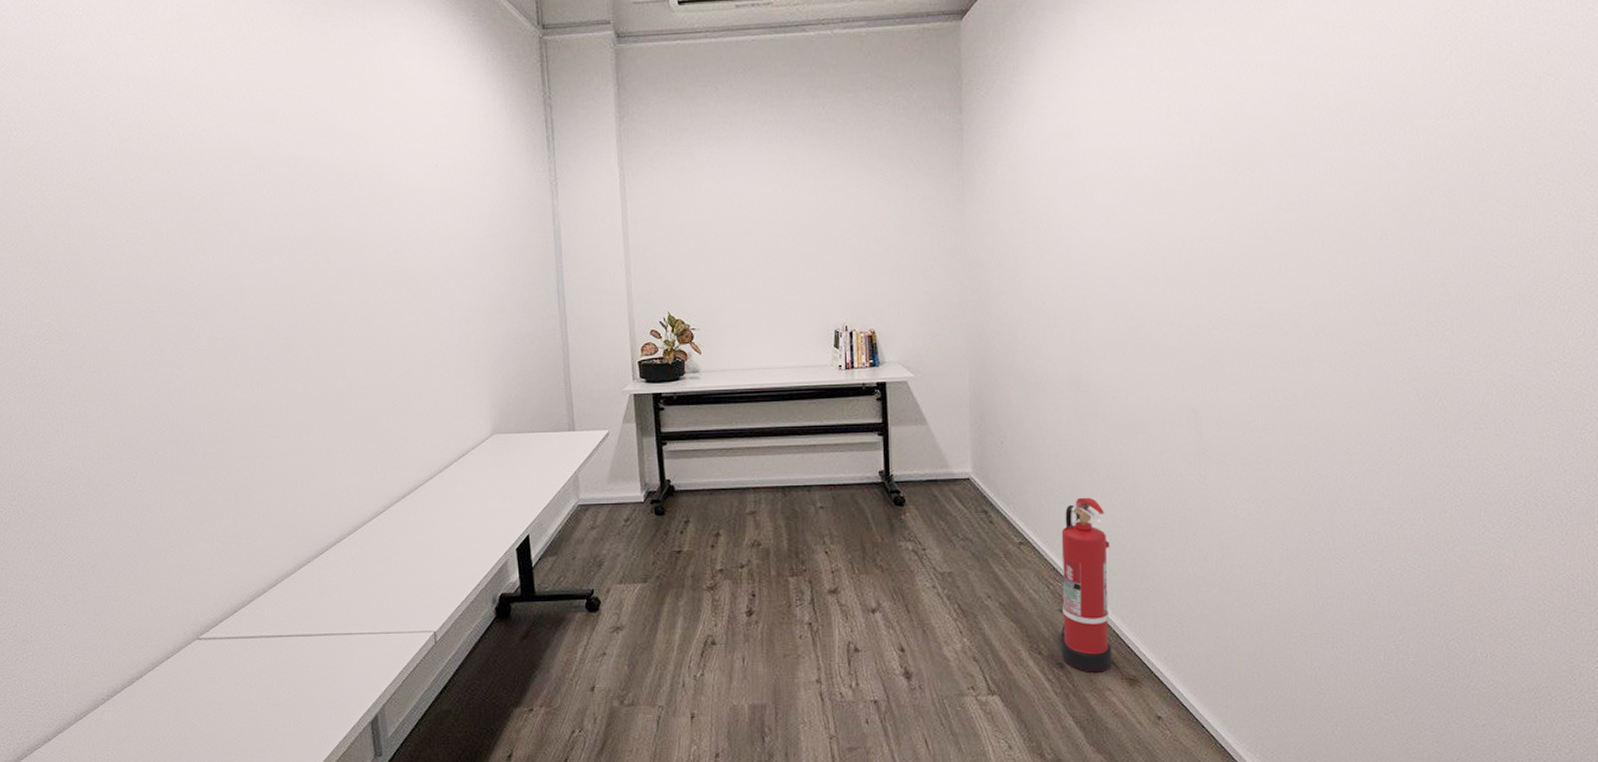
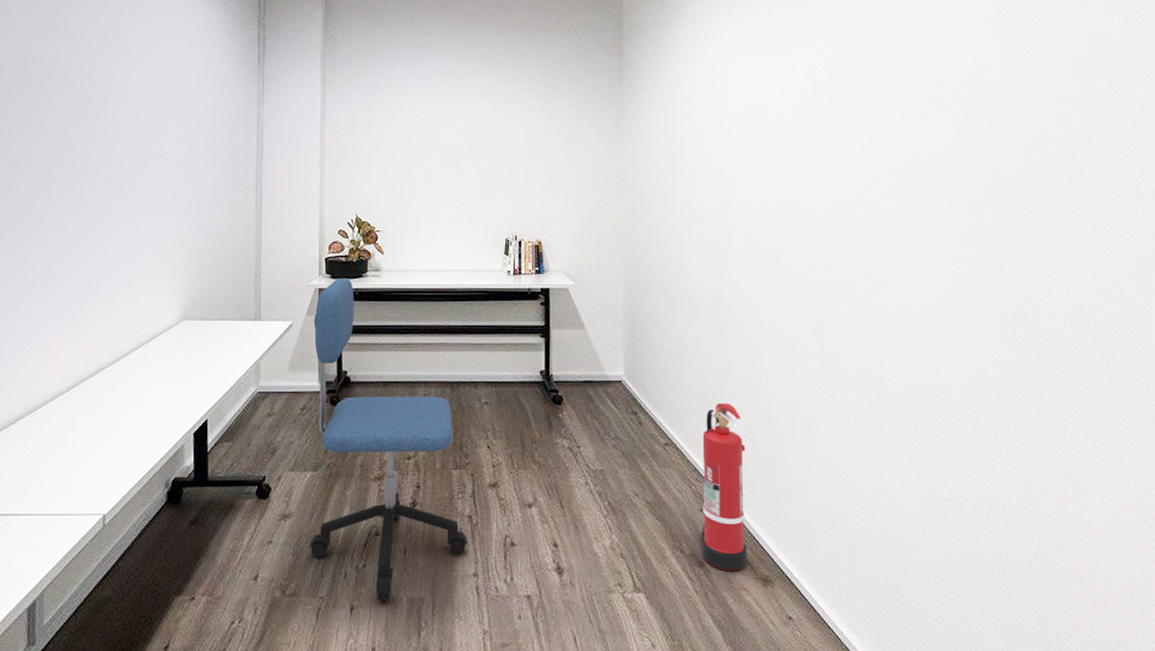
office chair: none [631,382,808,708] -> present [309,278,467,601]

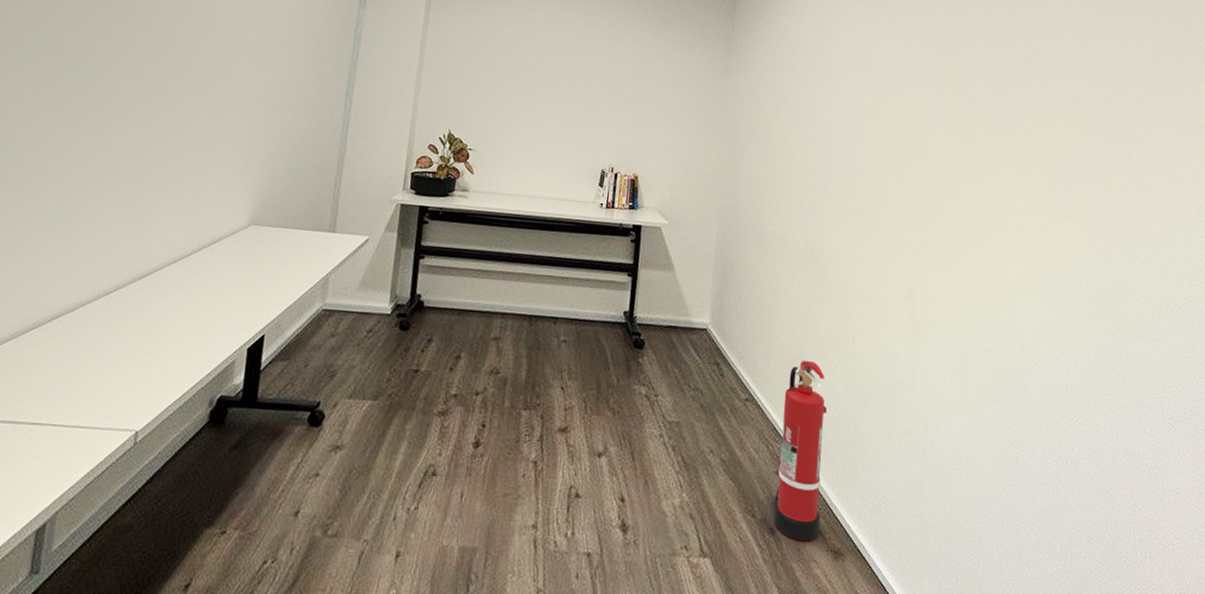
office chair: present [309,278,467,601] -> none [359,195,530,549]

